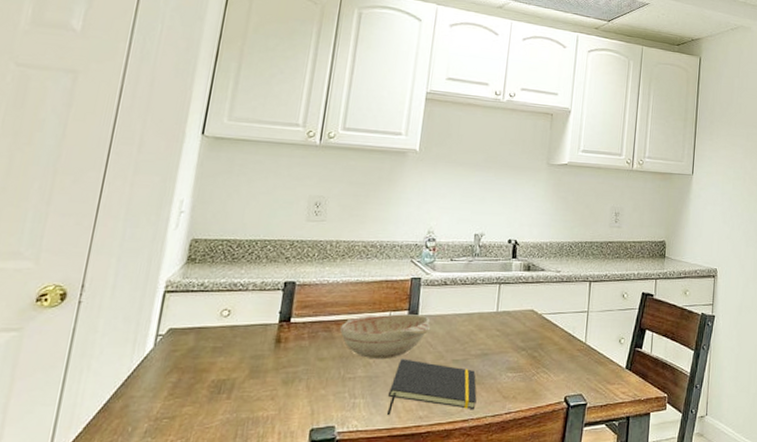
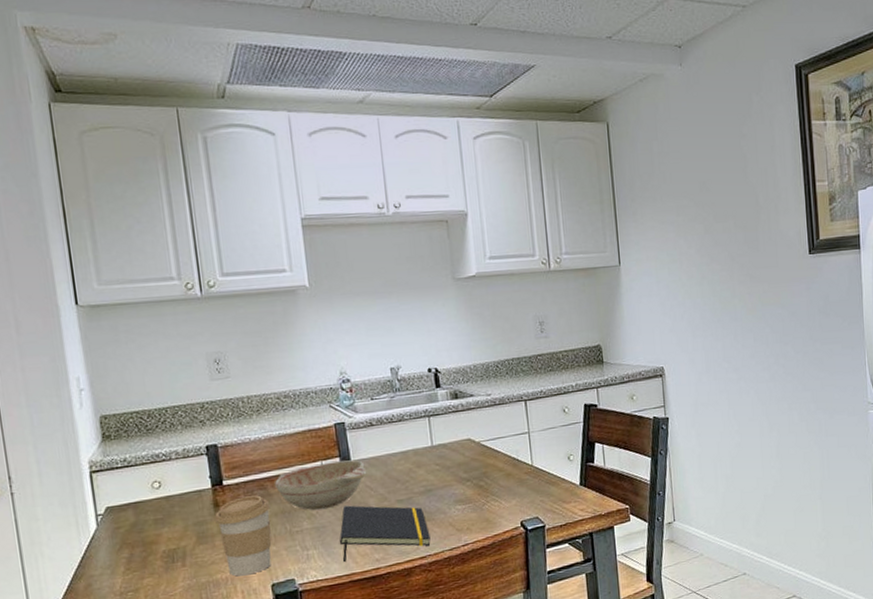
coffee cup: none [272,336,331,416] -> present [215,495,272,576]

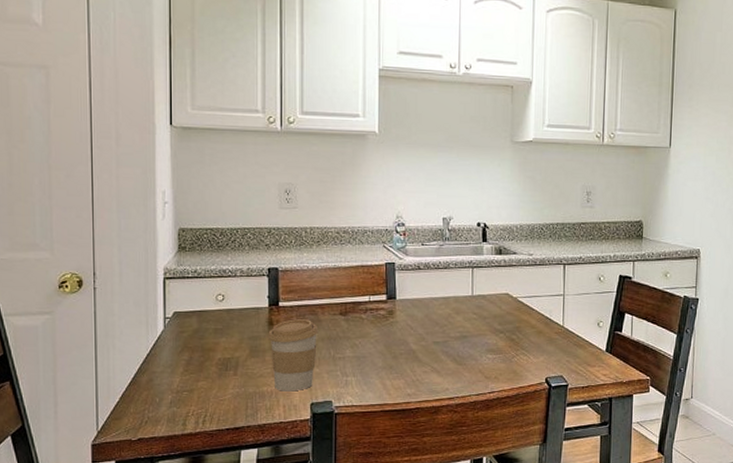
decorative bowl: present [275,459,367,511] -> none [325,298,410,341]
notepad: present [339,505,430,562] -> none [377,340,460,392]

